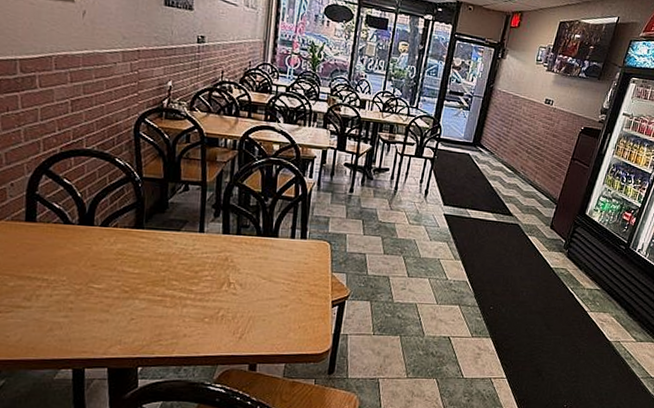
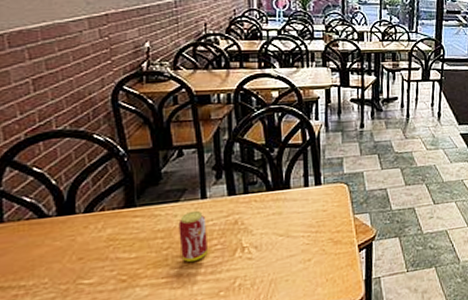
beverage can: none [176,241,201,286] -> present [178,210,208,262]

